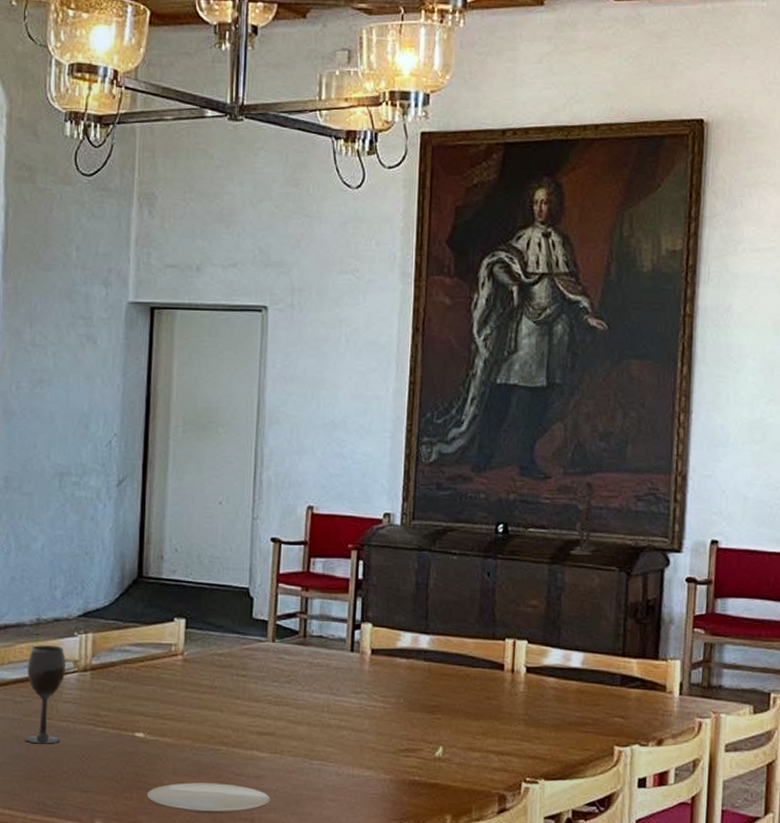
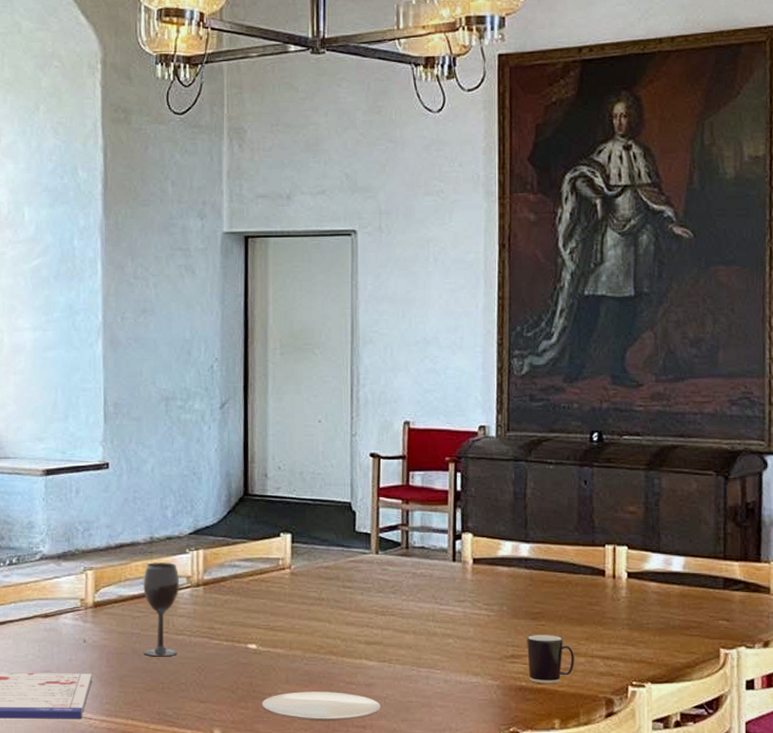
mug: none [421,728,470,779] -> present [526,635,575,684]
candlestick: present [569,482,601,556] -> none [665,388,697,461]

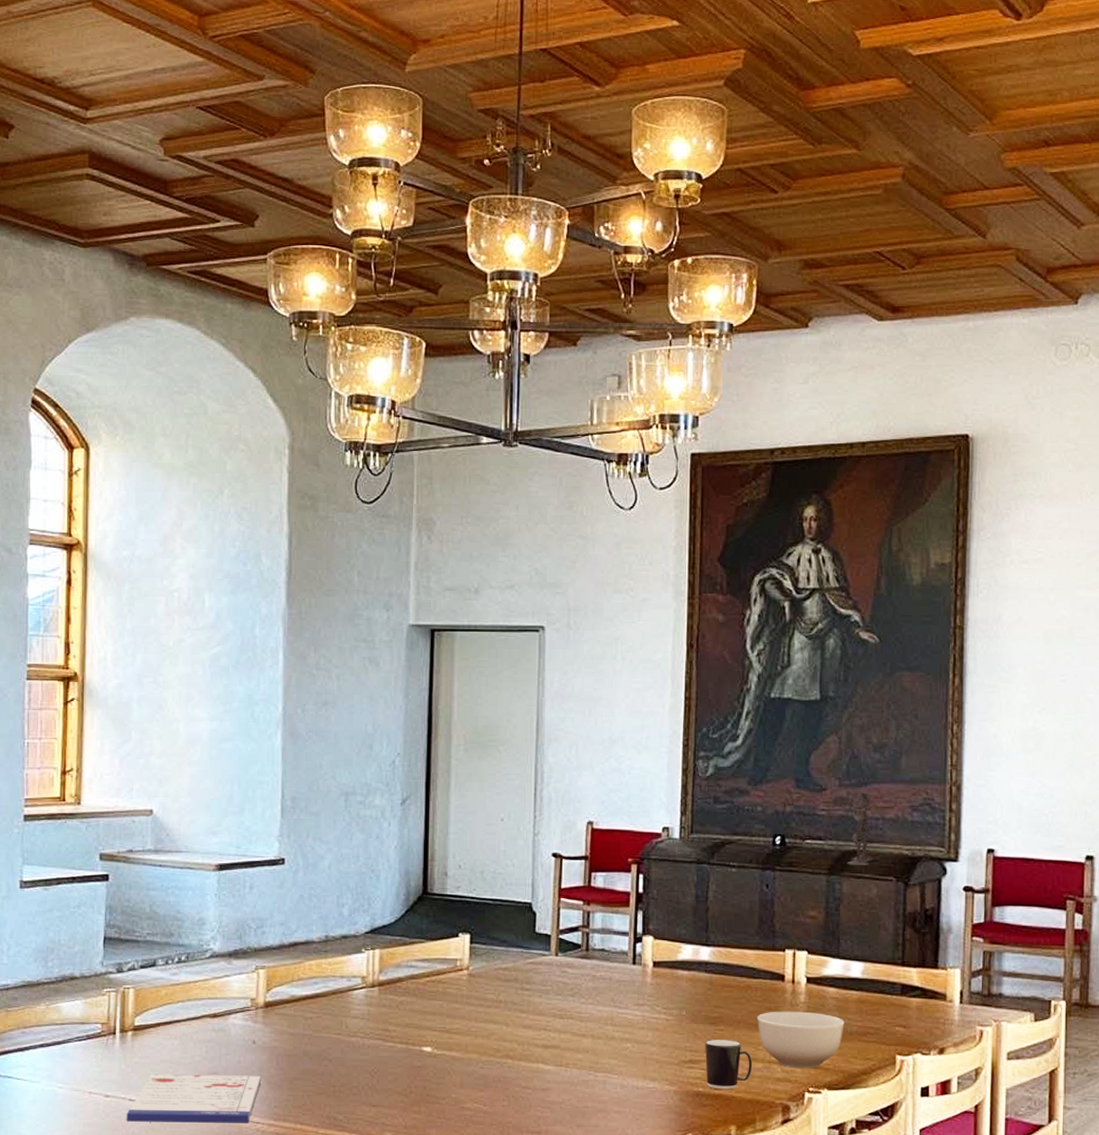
wine glass: present [143,562,179,657] -> none [315,962,354,1059]
plate: present [262,691,381,722] -> none [436,1096,556,1127]
bowl: none [578,606,667,662] -> present [757,1011,845,1069]
candlestick: none [665,388,697,461] -> present [847,793,878,866]

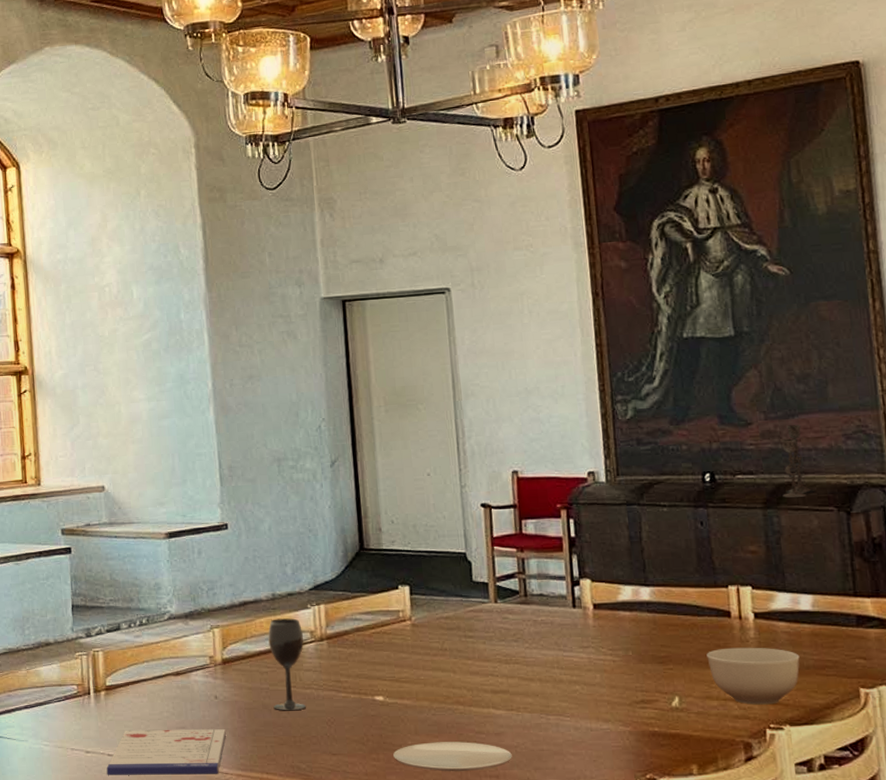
wine glass: none [315,962,354,1059] -> present [268,618,307,711]
plate: none [436,1096,556,1127] -> present [393,742,512,772]
mug: present [704,1040,753,1090] -> none [654,679,708,729]

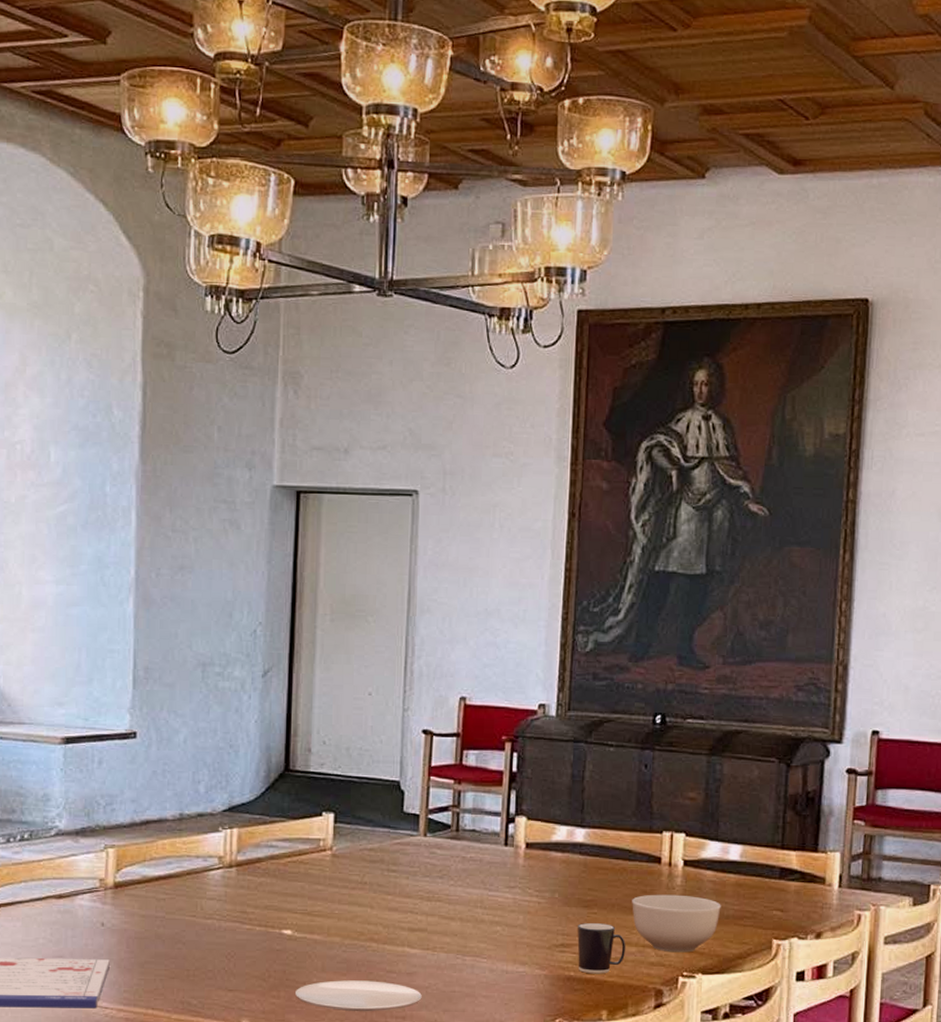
wine glass: present [268,618,307,711] -> none [167,841,210,942]
mug: none [654,679,708,729] -> present [577,923,626,974]
candlestick: present [782,425,816,499] -> none [728,672,761,747]

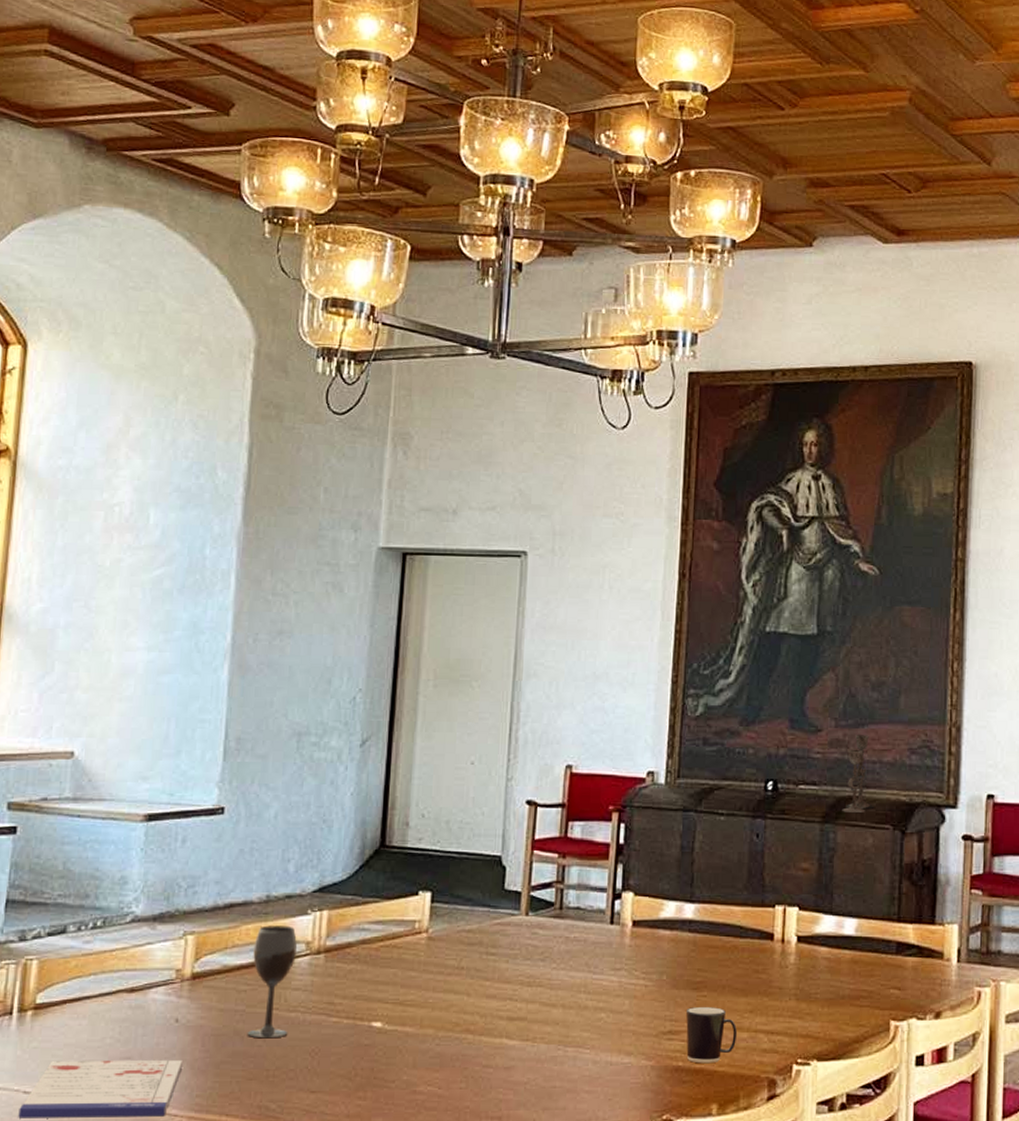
wine glass: none [167,841,210,942] -> present [247,925,297,1039]
plate: present [295,980,422,1012] -> none [383,1077,520,1113]
bowl: present [632,894,721,953] -> none [743,974,836,1038]
candlestick: none [728,672,761,747] -> present [842,735,875,814]

